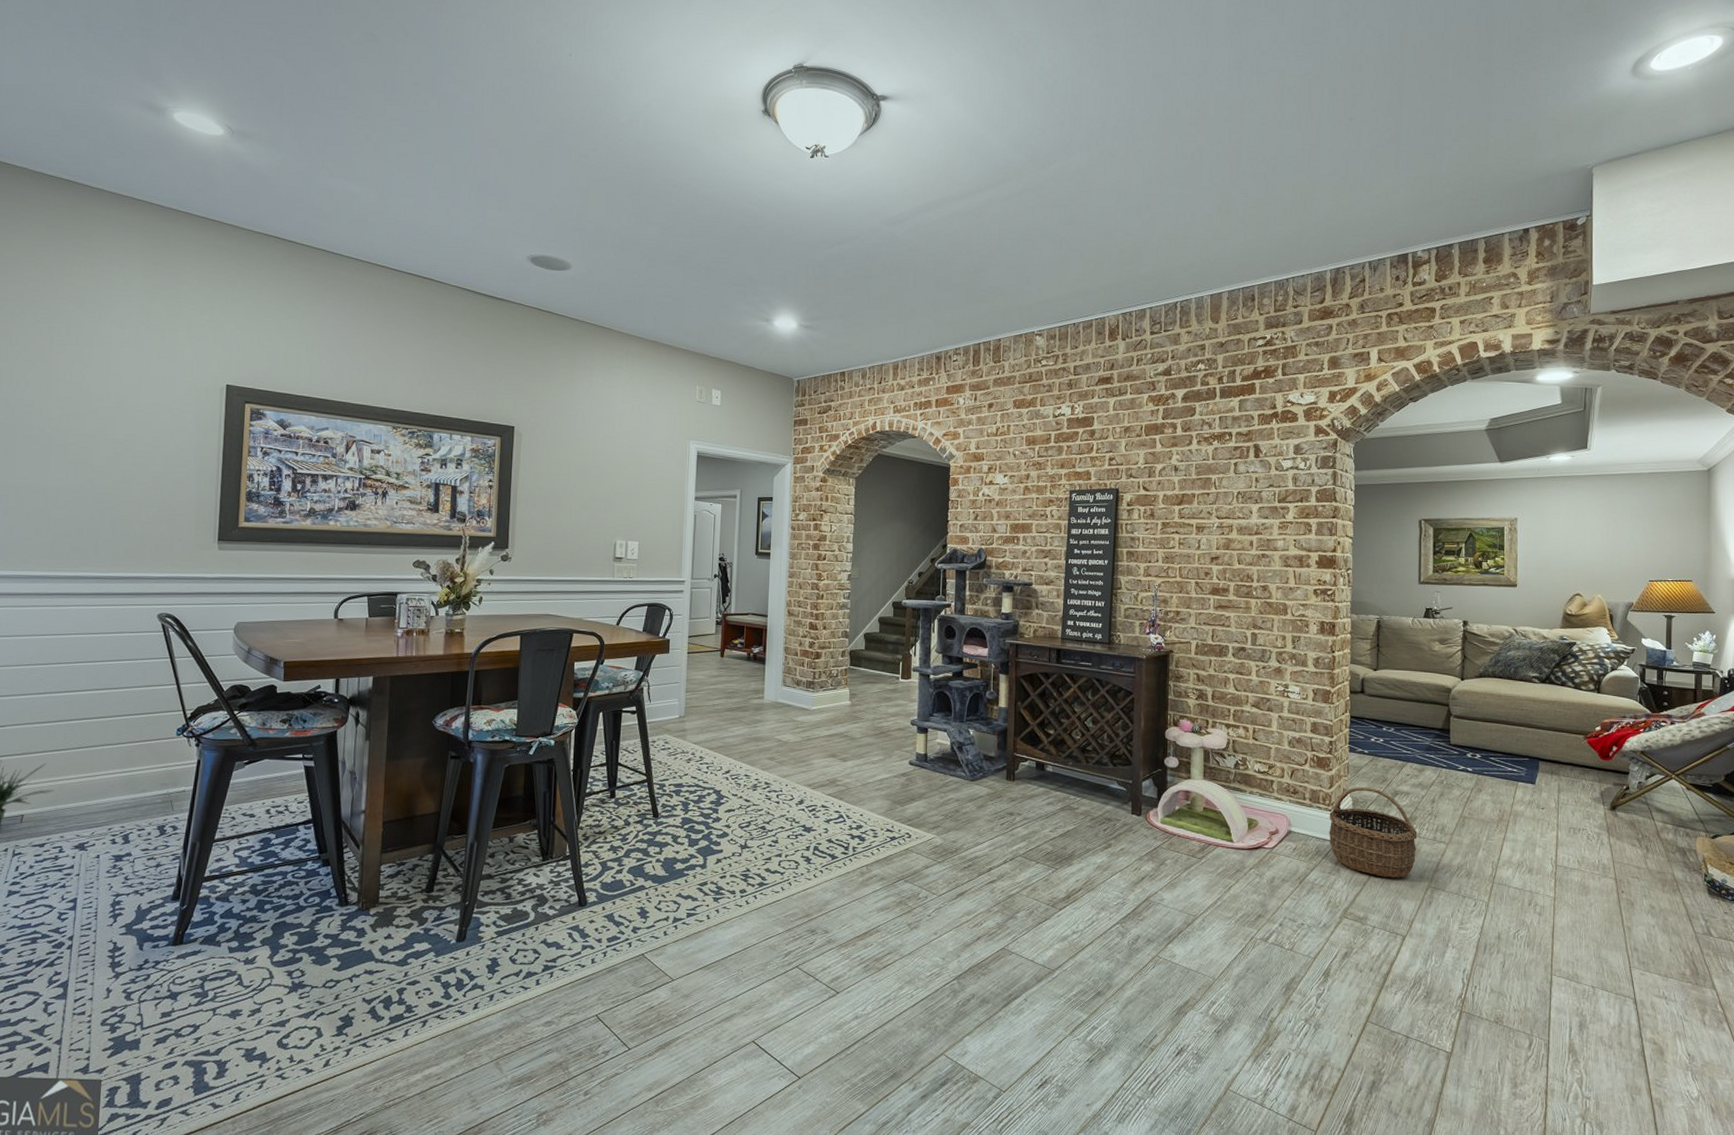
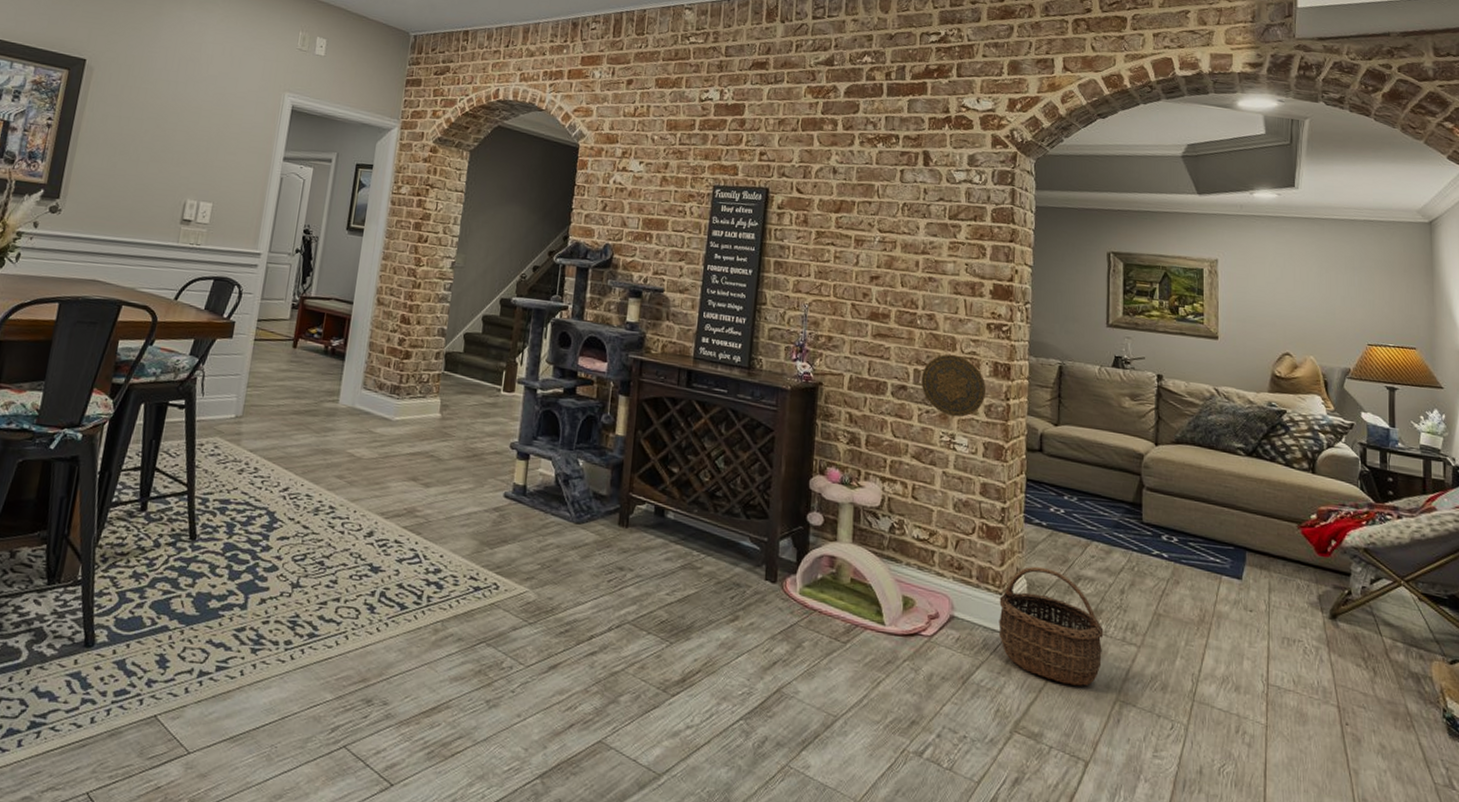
decorative plate: none [1258,618,1315,670] -> present [921,354,987,418]

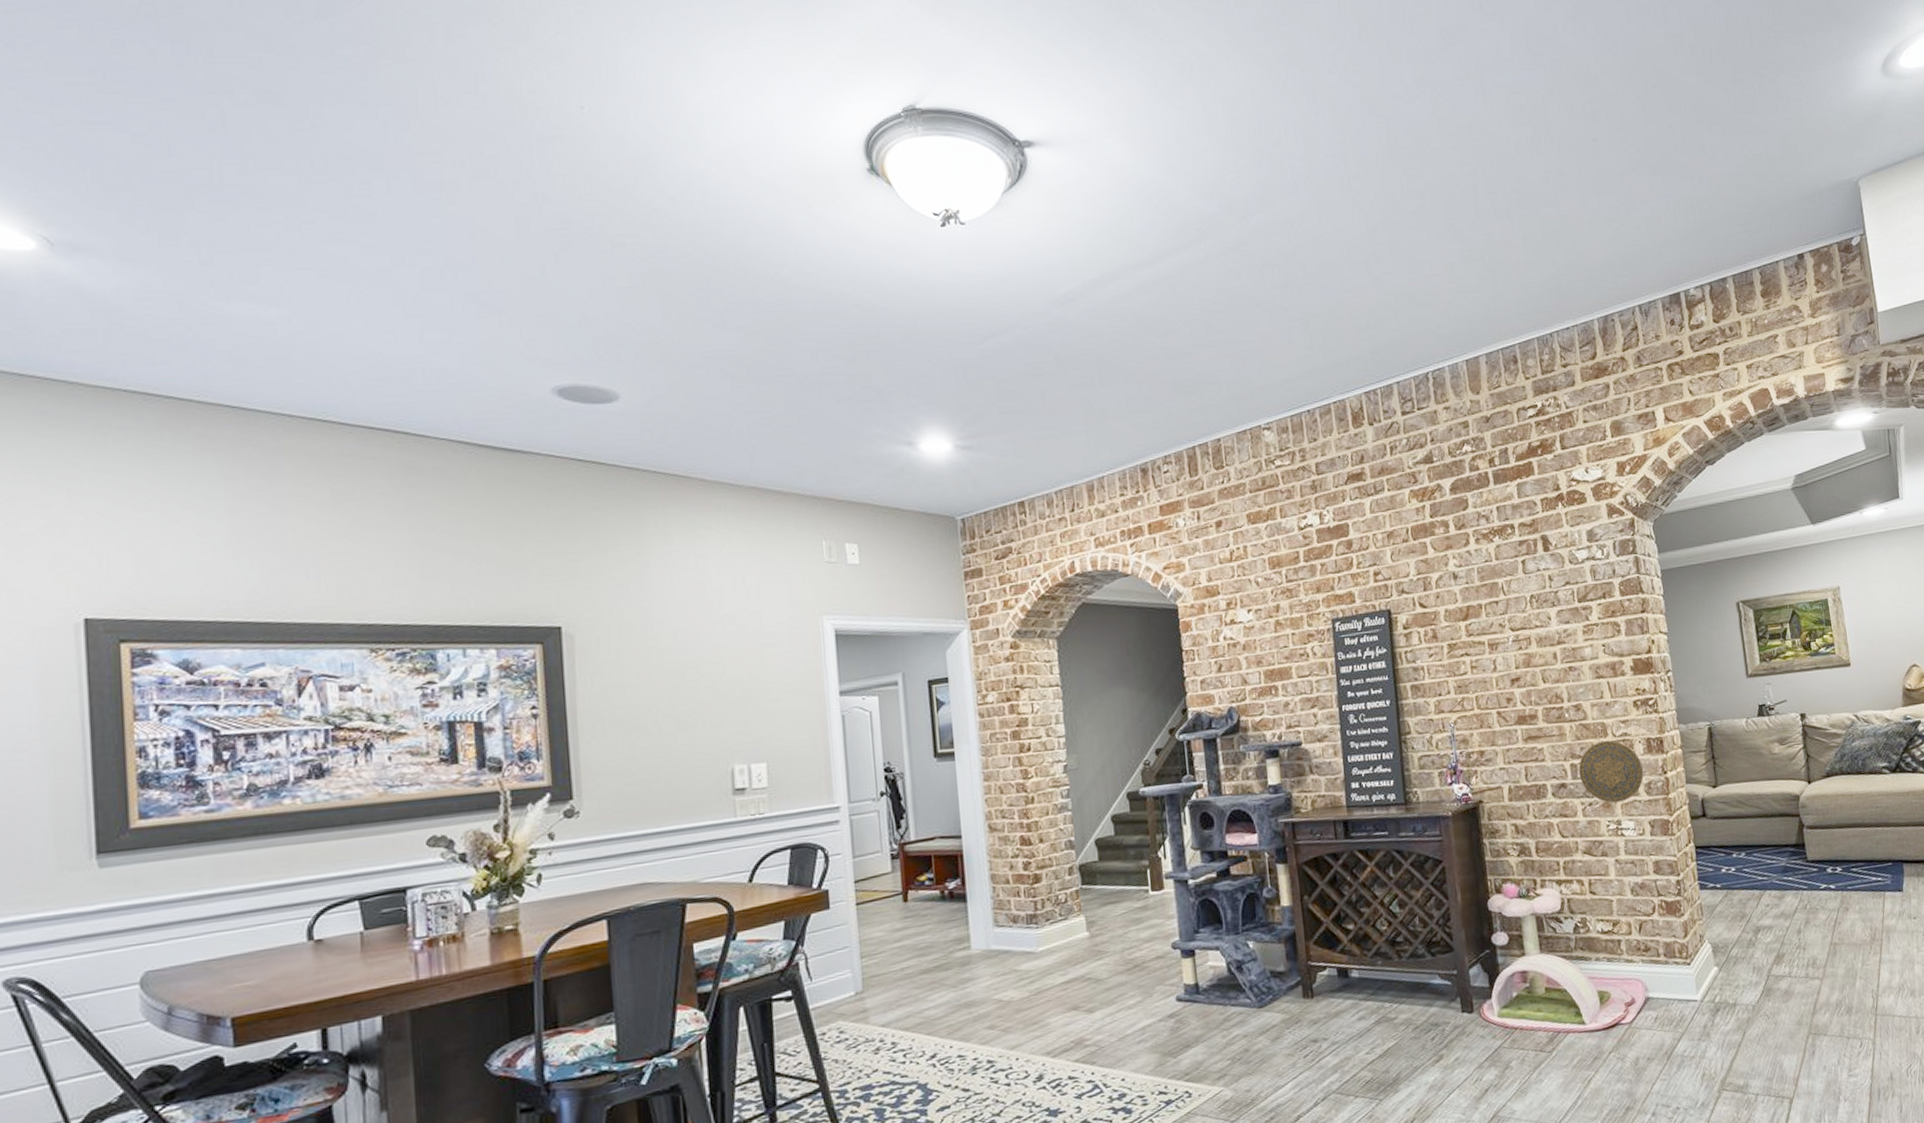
wicker basket: present [998,566,1104,686] -> none [1688,927,1791,1033]

